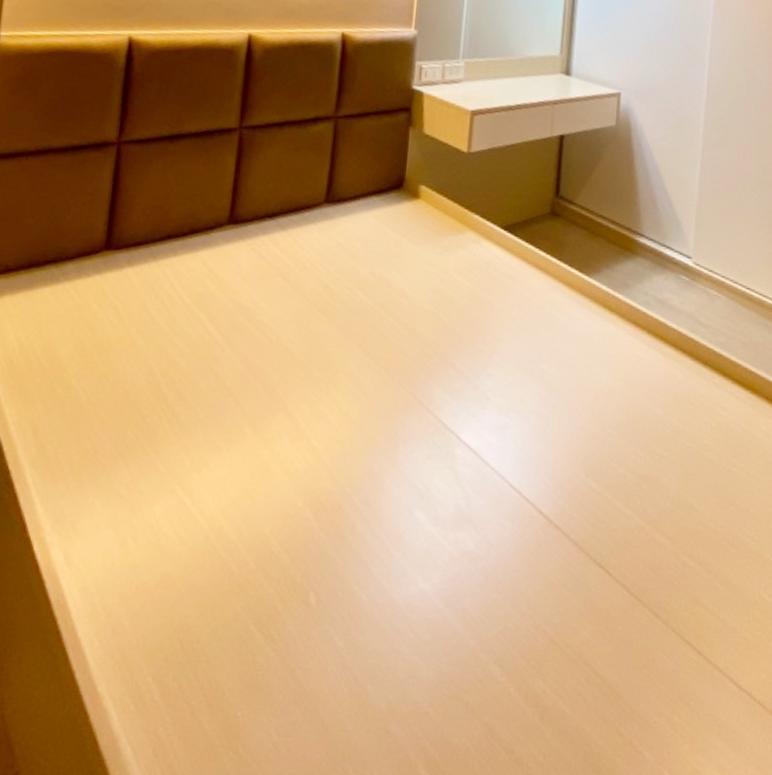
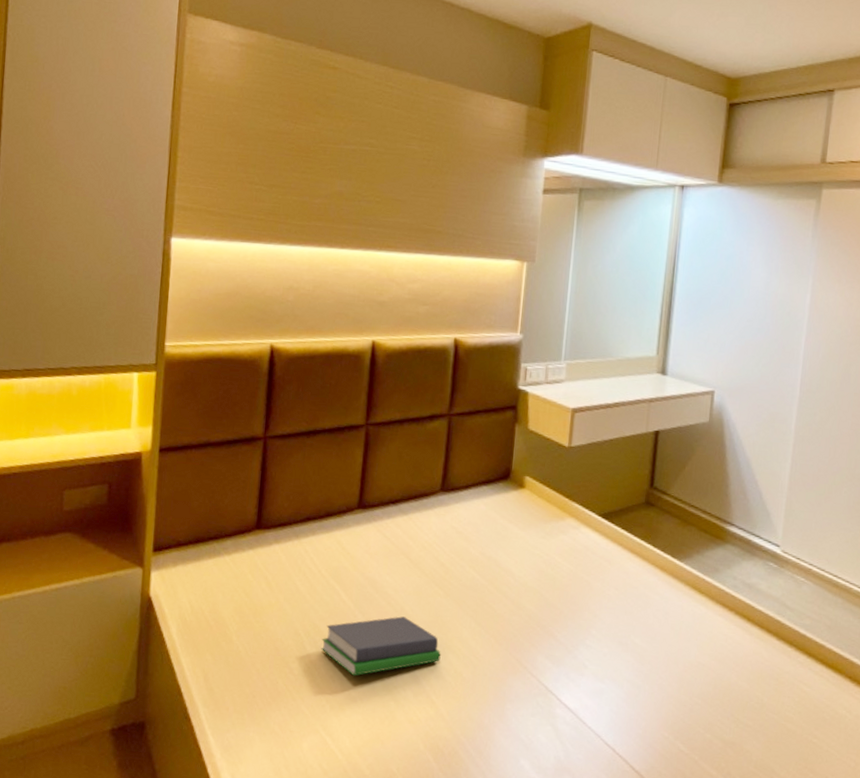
book: none [180,348,324,422] -> present [321,616,441,676]

